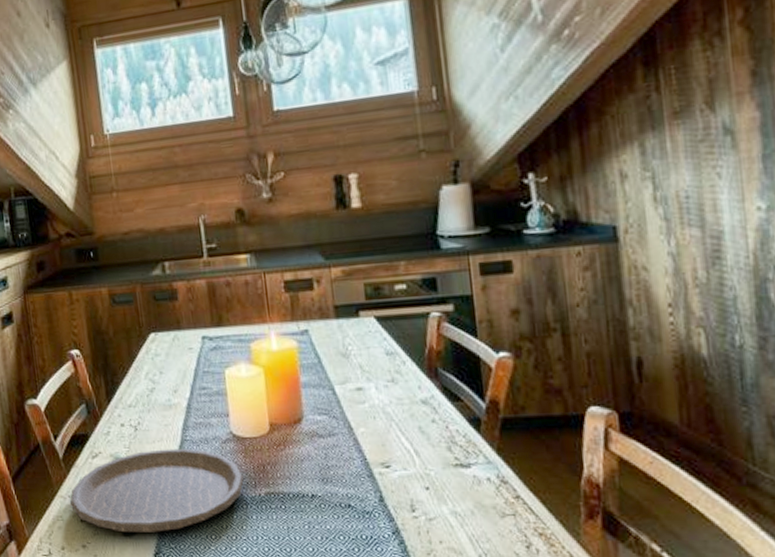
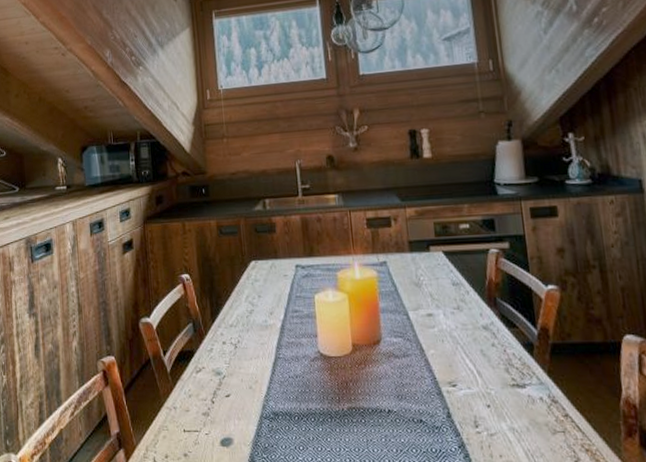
plate: present [70,448,244,533] -> none [175,365,329,443]

